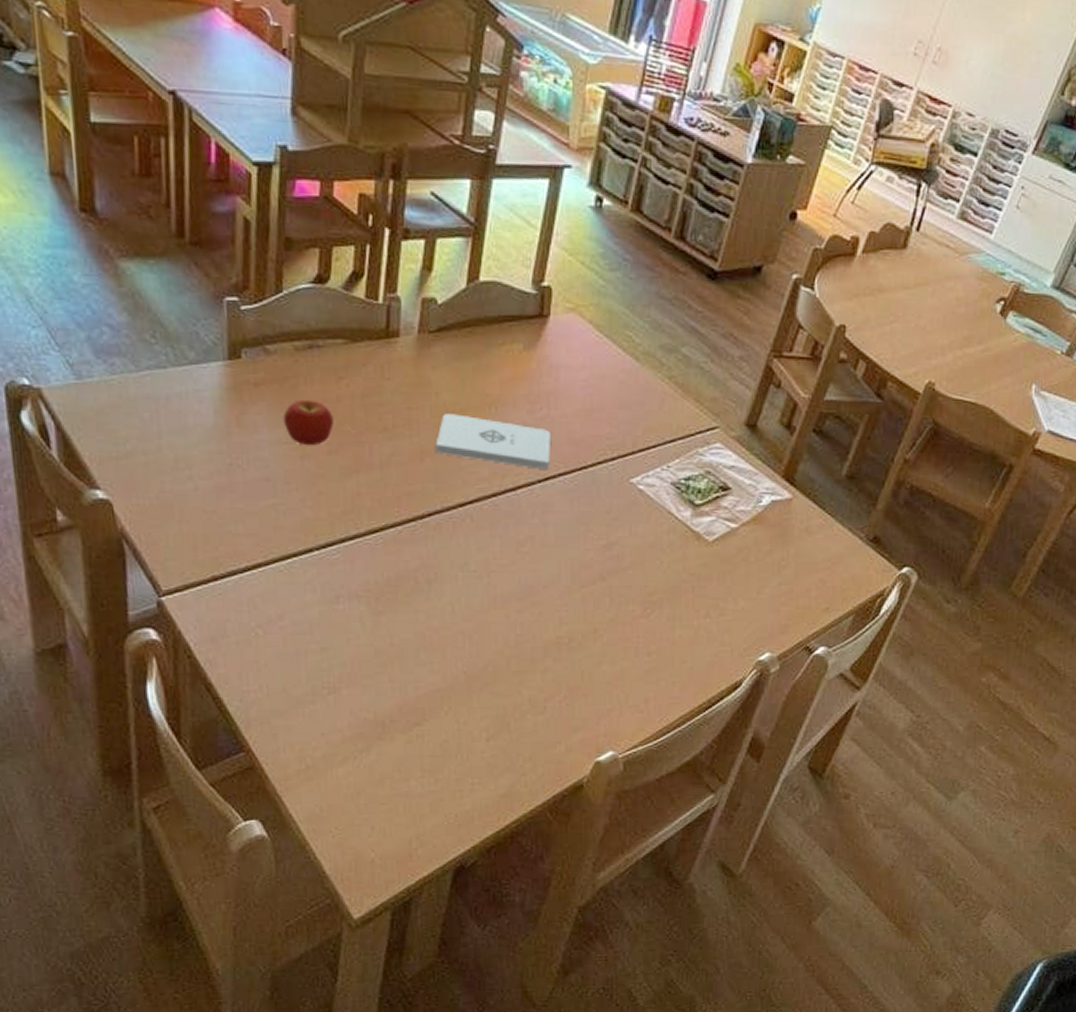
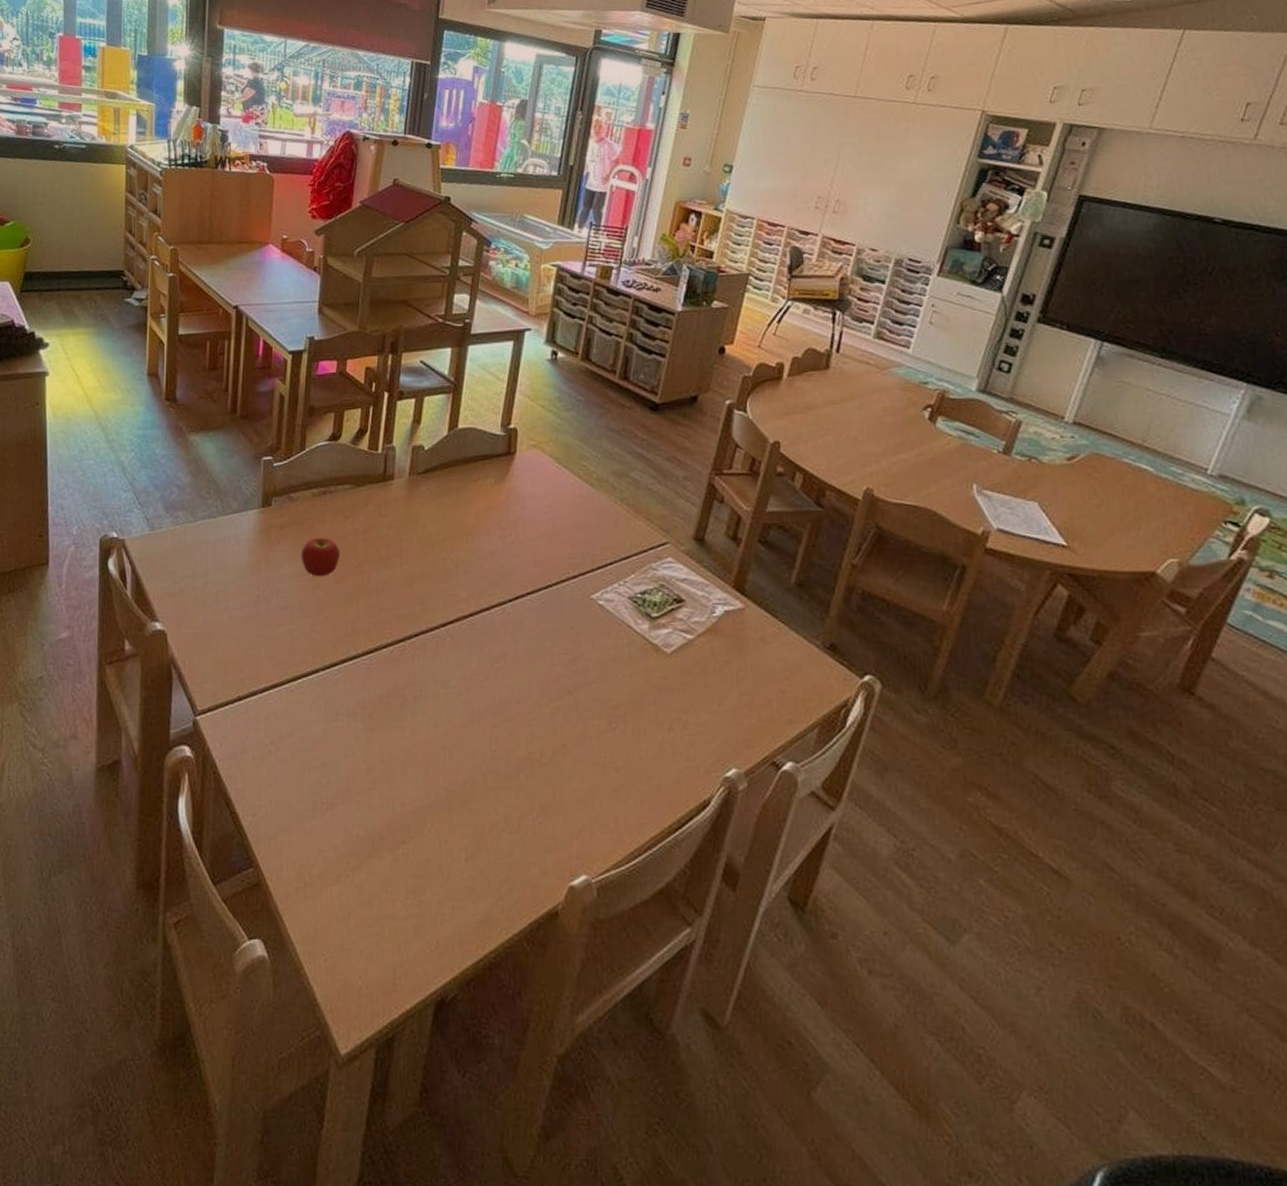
notepad: present [435,414,550,471] -> none [421,543,519,590]

